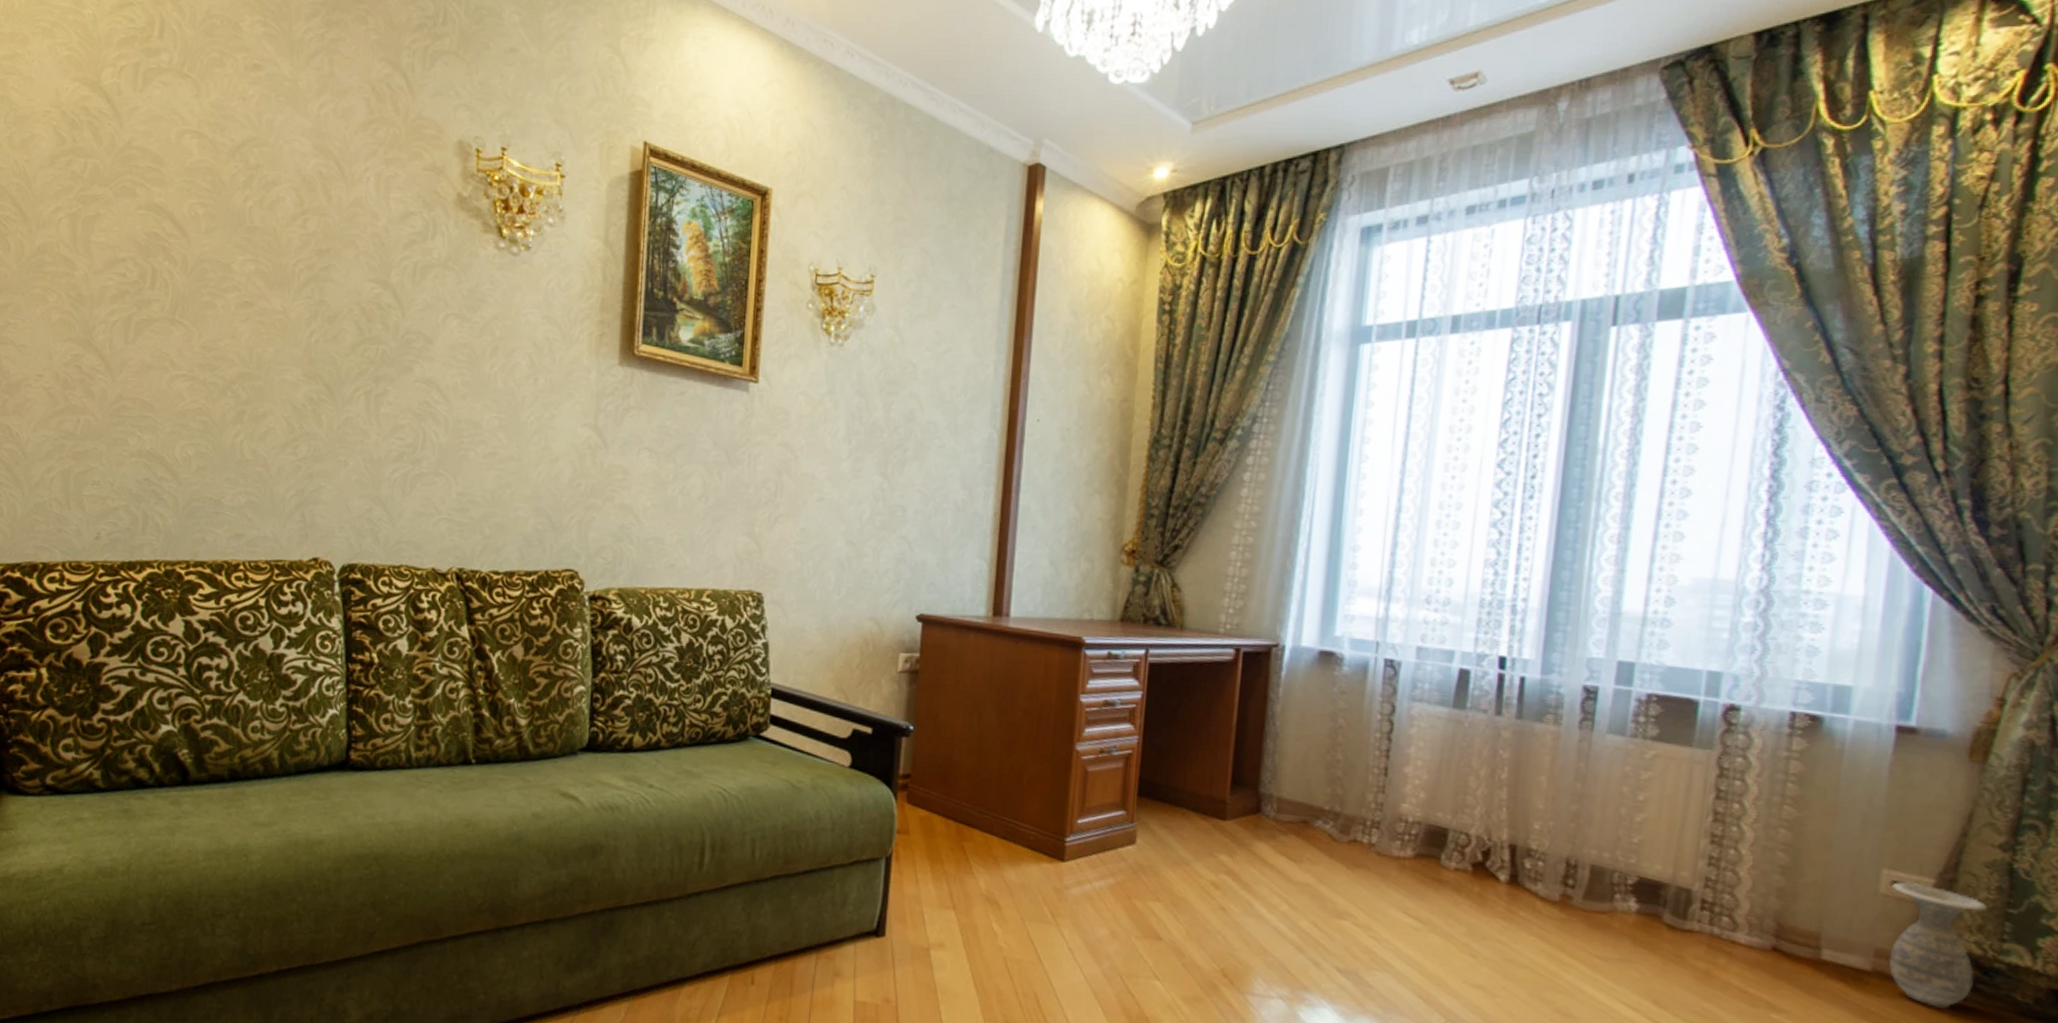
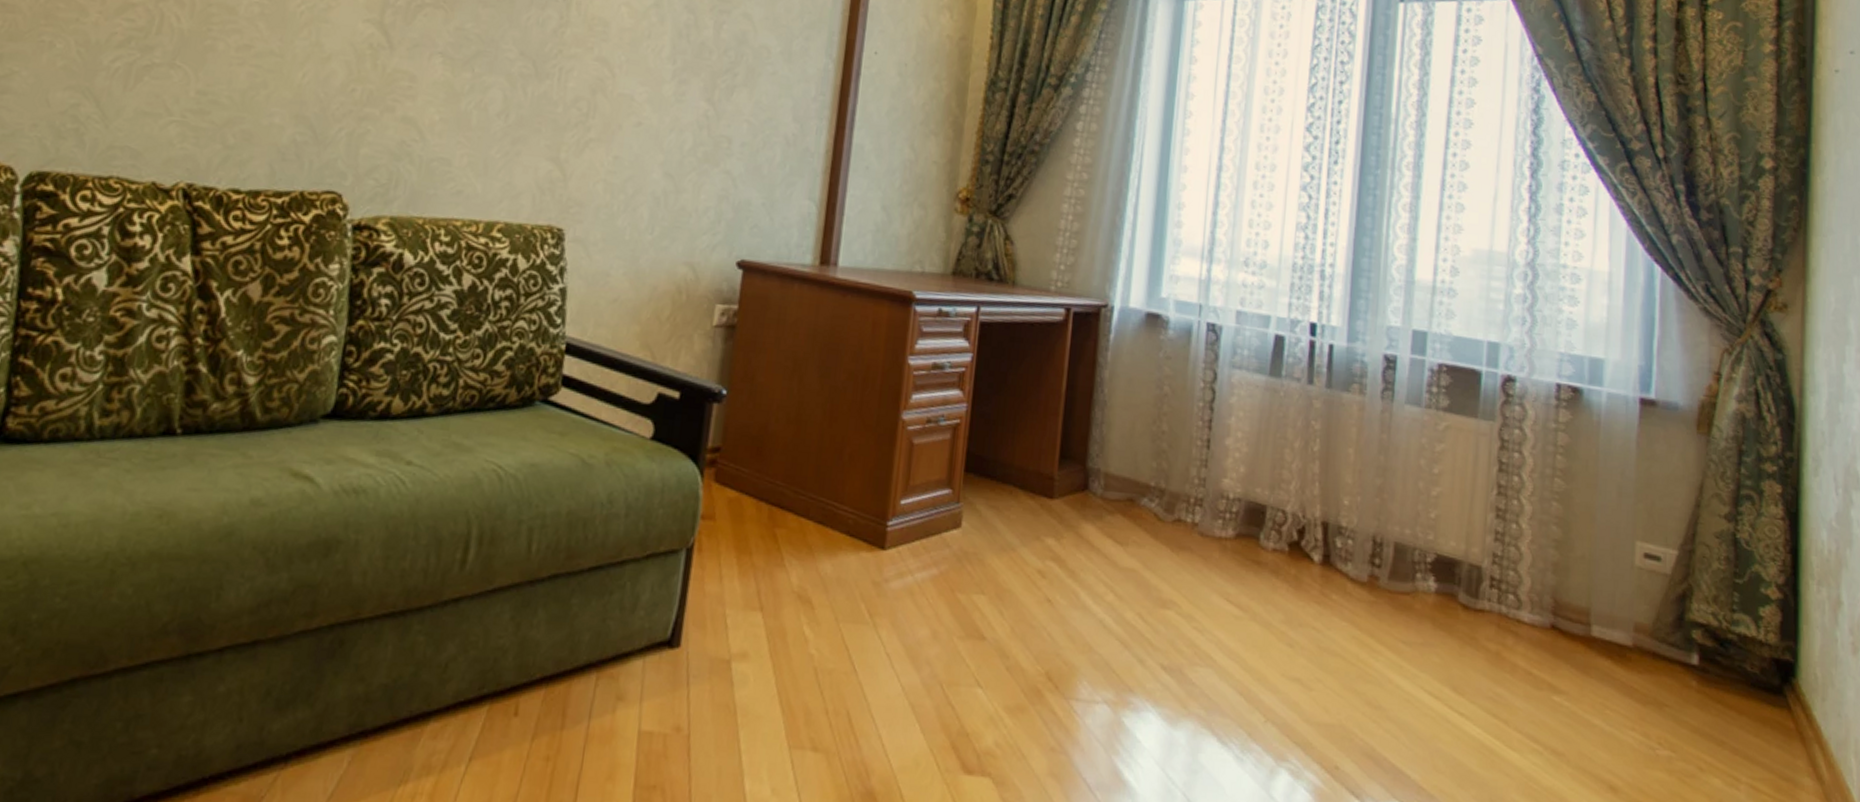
ceramic jug: present [1888,881,1987,1008] -> none [1644,553,1719,682]

